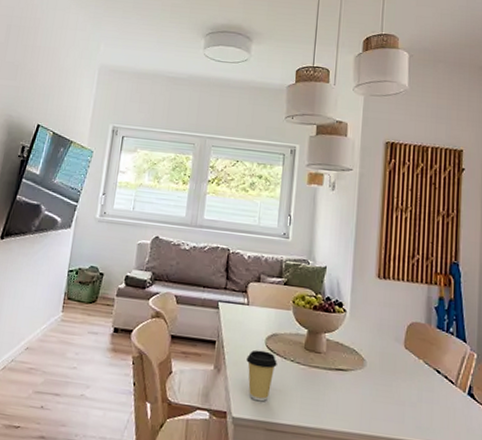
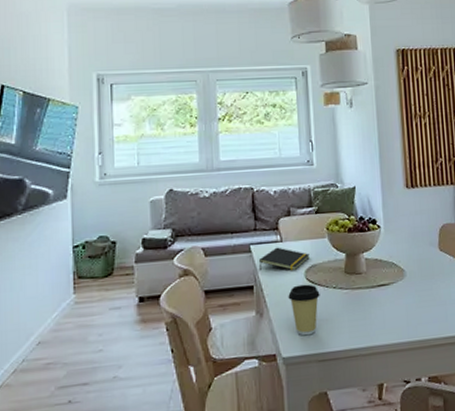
notepad: none [224,309,273,336] -> present [258,247,310,271]

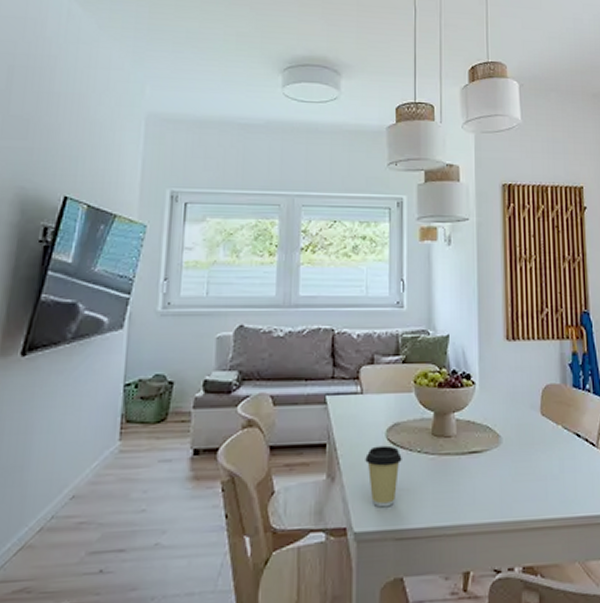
notepad: present [258,247,310,271] -> none [334,399,393,429]

